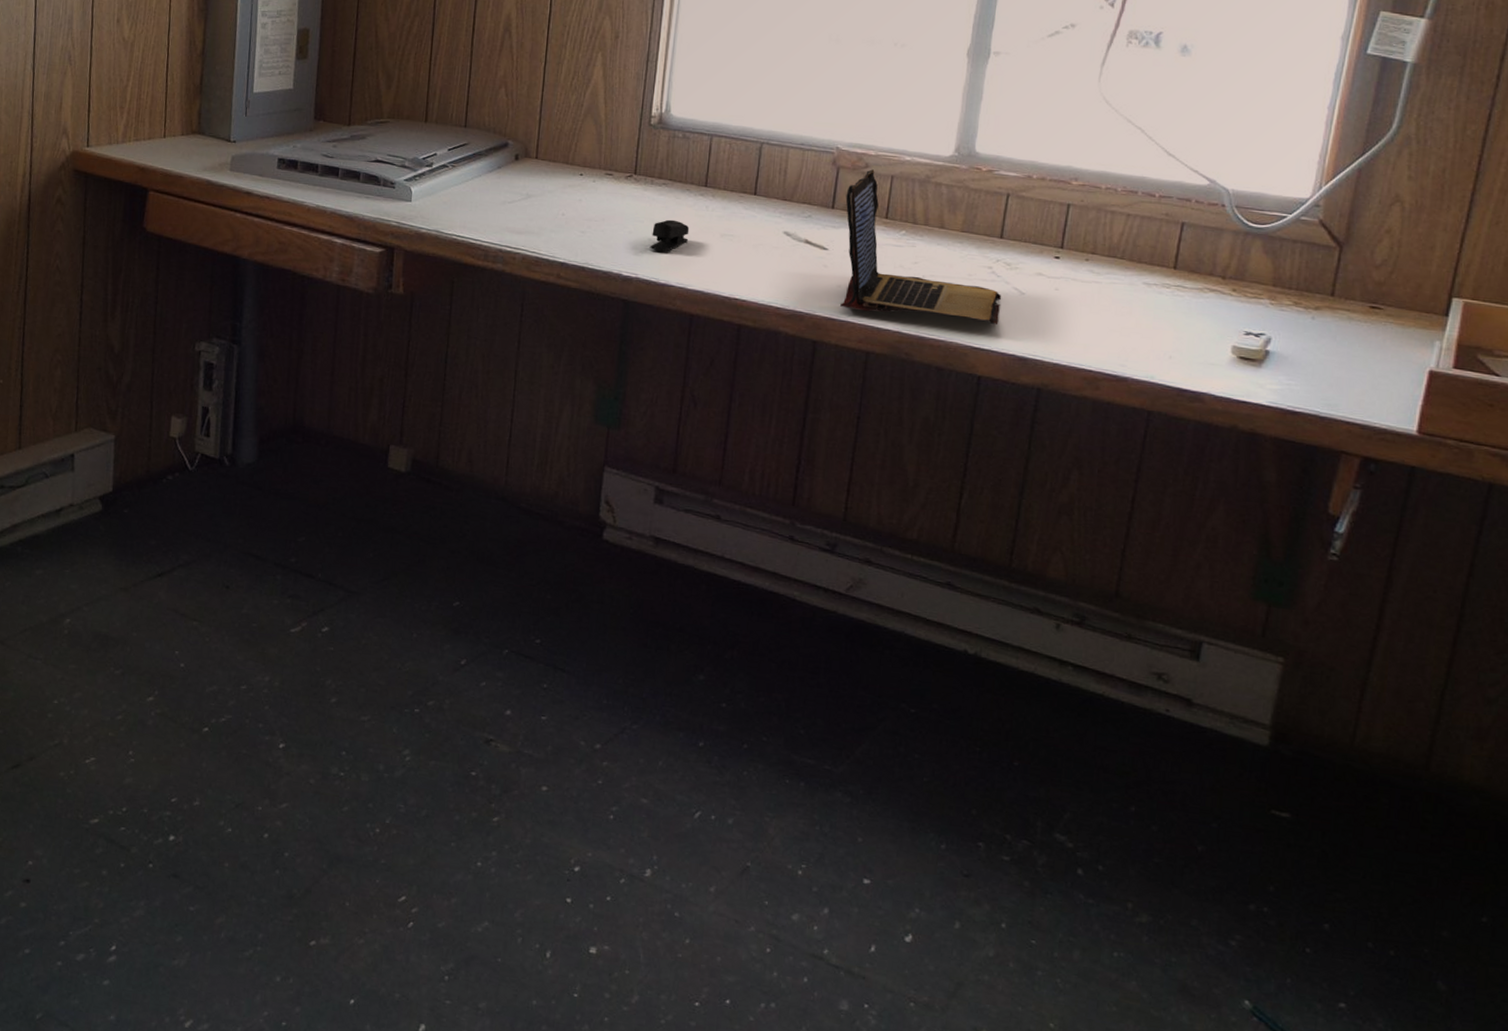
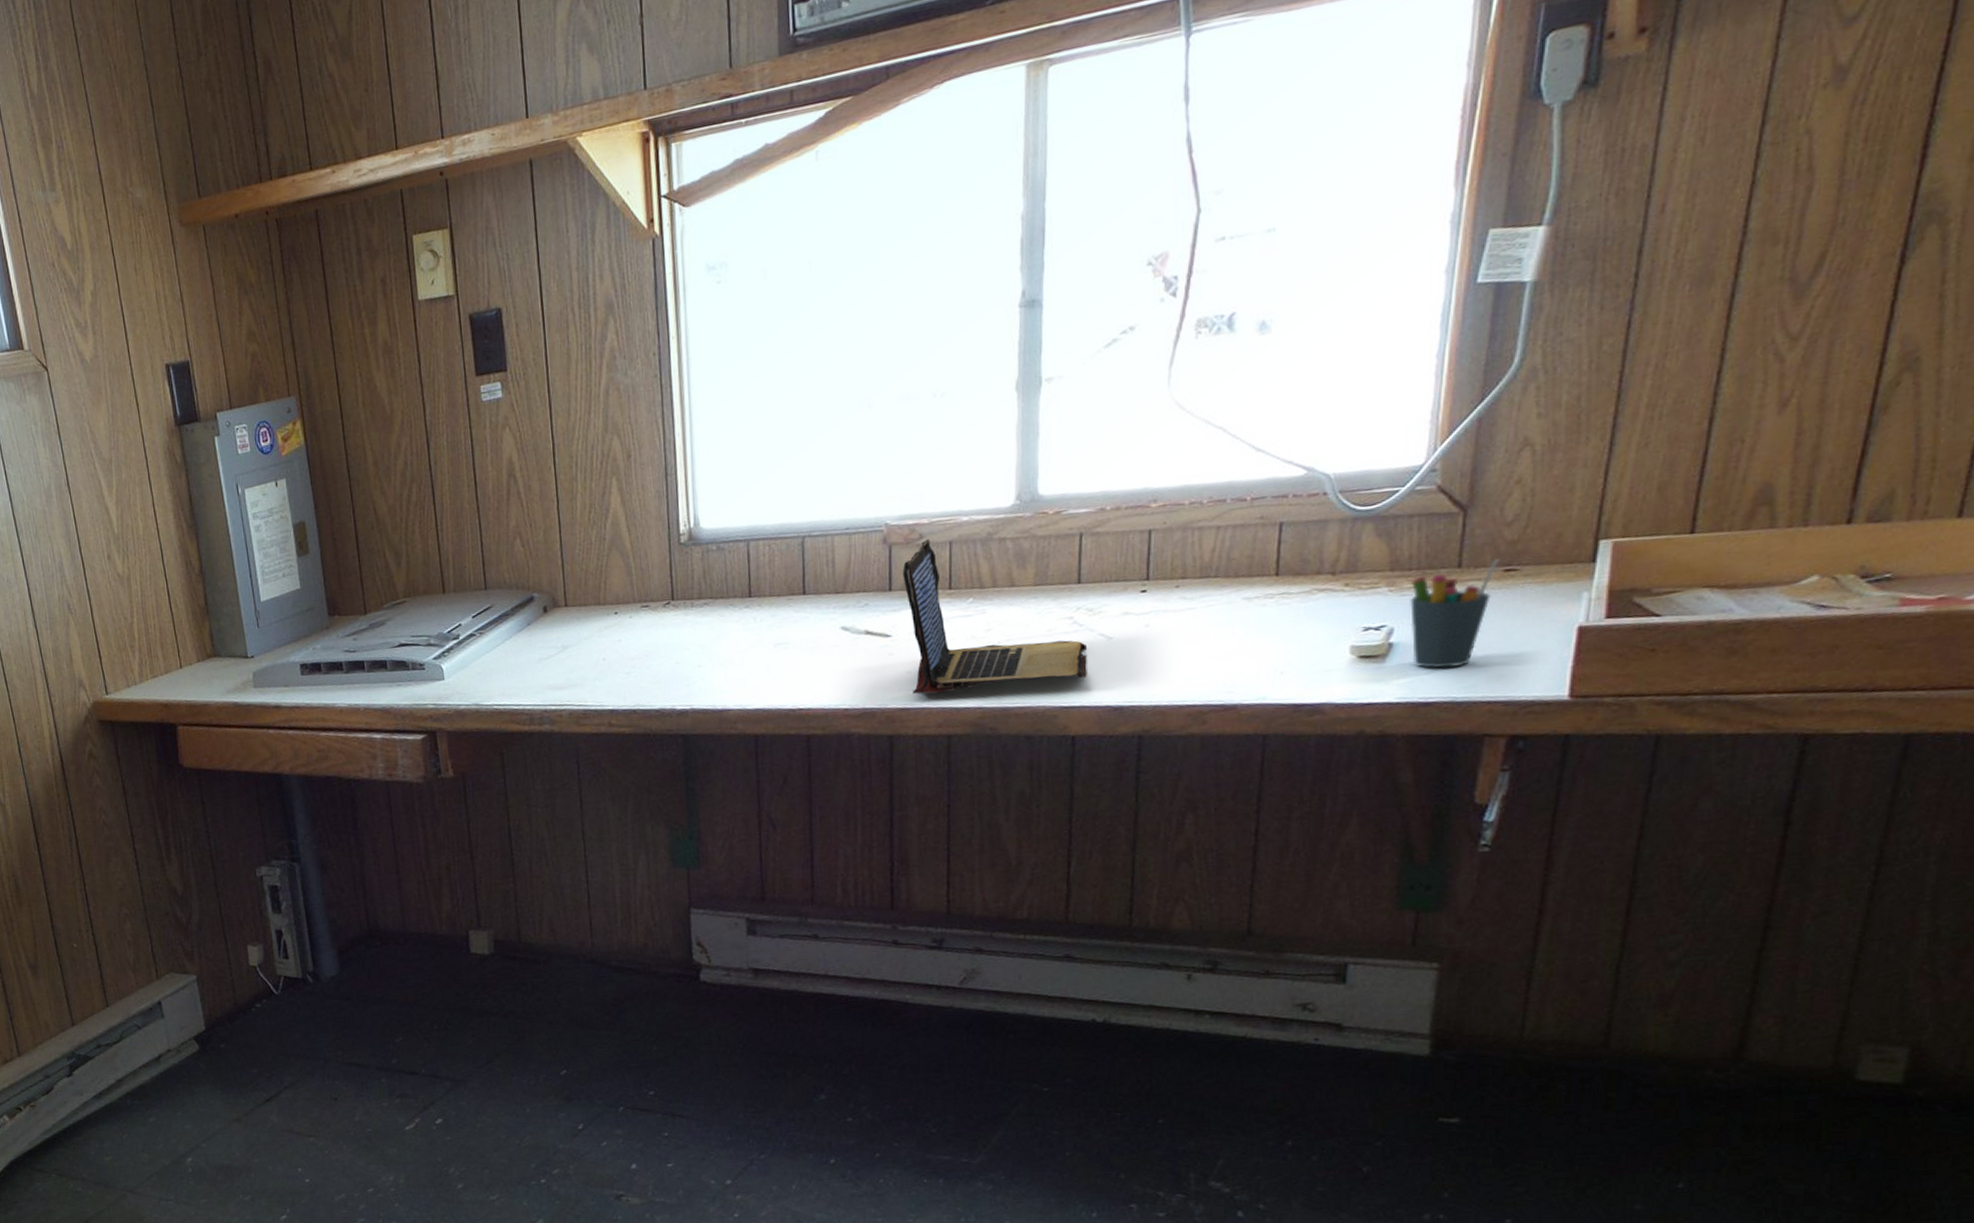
stapler: present [649,219,690,252] -> none [700,639,741,677]
pen holder: none [1286,295,1366,385] -> present [1410,559,1499,668]

